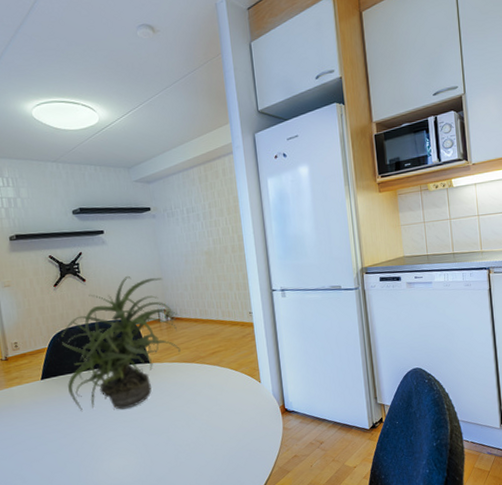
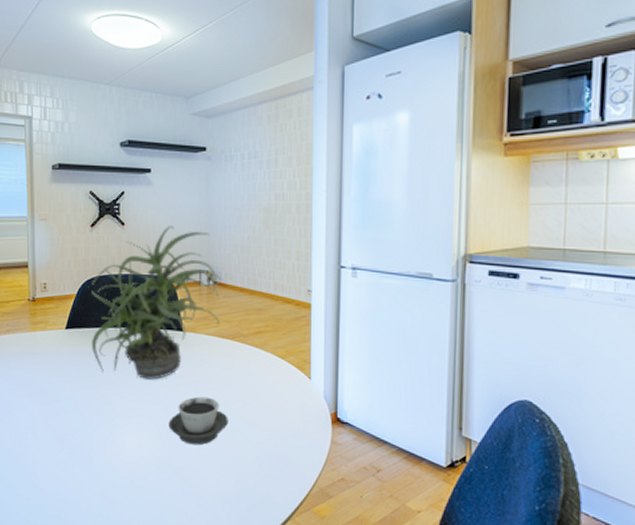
cup: none [147,413,199,457] -> present [168,396,228,445]

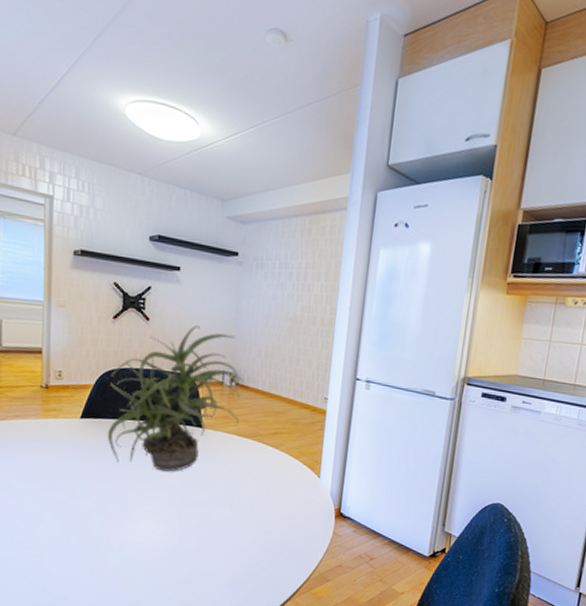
cup: present [168,396,228,445] -> none [182,489,241,534]

